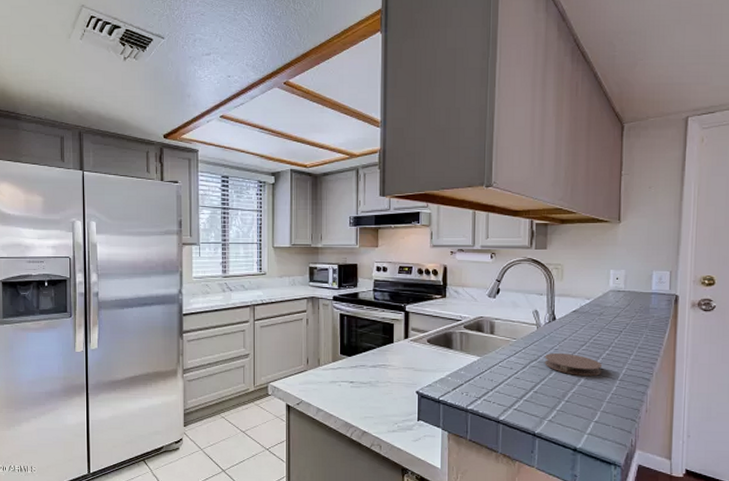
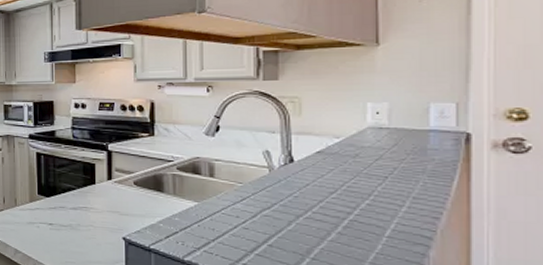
coaster: present [545,352,603,376] -> none [281,200,361,230]

